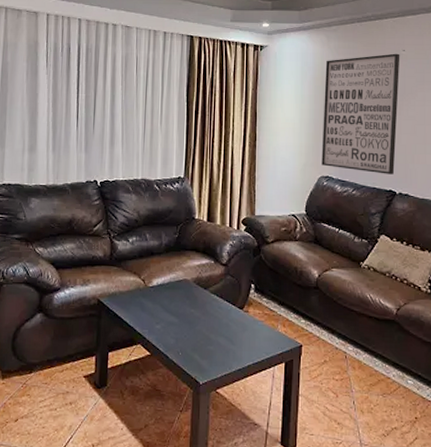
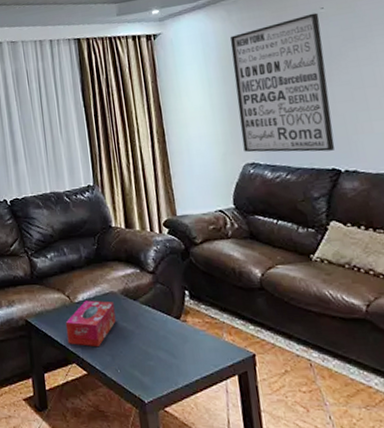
tissue box: none [136,285,186,331] -> present [65,300,116,347]

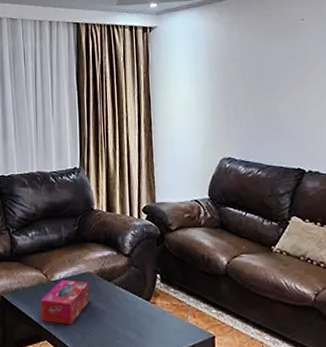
wall art: present [230,12,335,153] -> none [219,23,302,152]

